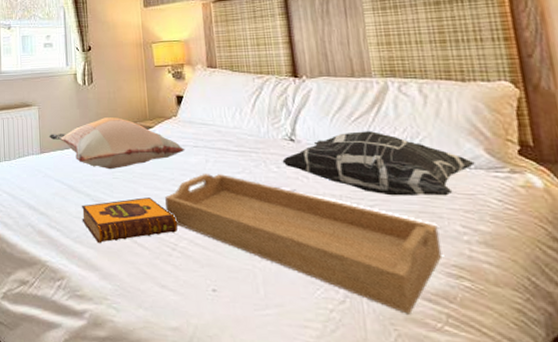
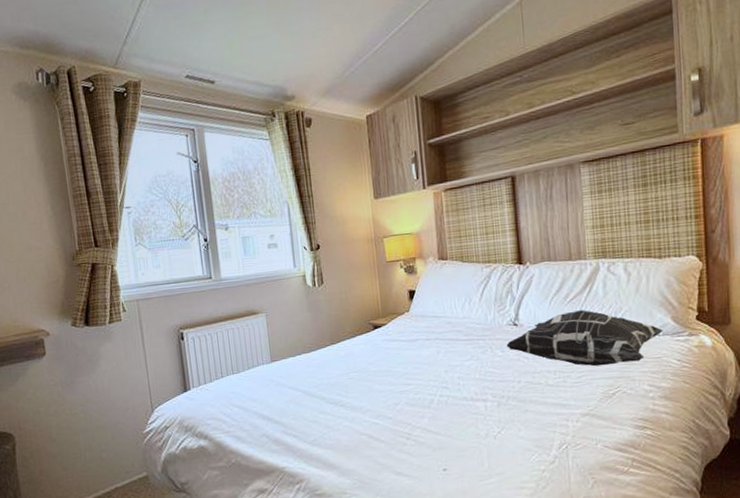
decorative pillow: present [49,117,185,170] -> none [279,317,418,371]
hardback book: present [81,197,178,244] -> none [316,393,412,444]
serving tray: present [165,174,442,315] -> none [399,363,632,464]

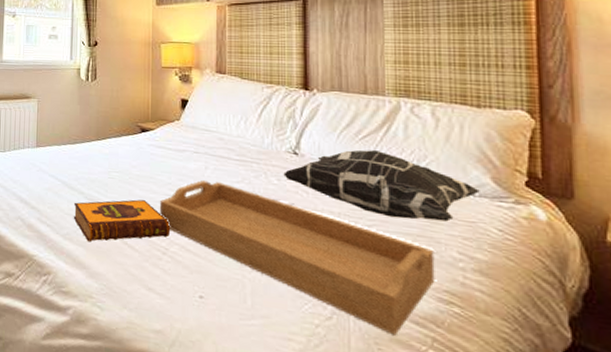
hardback book: none [316,393,412,444] -> present [73,199,171,242]
serving tray: none [399,363,632,464] -> present [160,181,435,336]

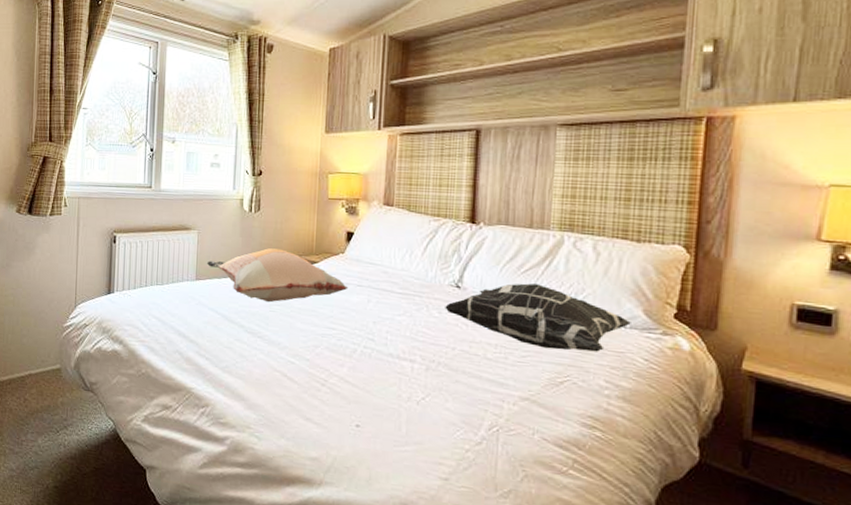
decorative pillow: none [46,116,185,169] -> present [206,248,349,303]
hardback book: present [73,199,171,242] -> none [232,332,331,375]
serving tray: present [160,181,435,336] -> none [321,314,583,458]

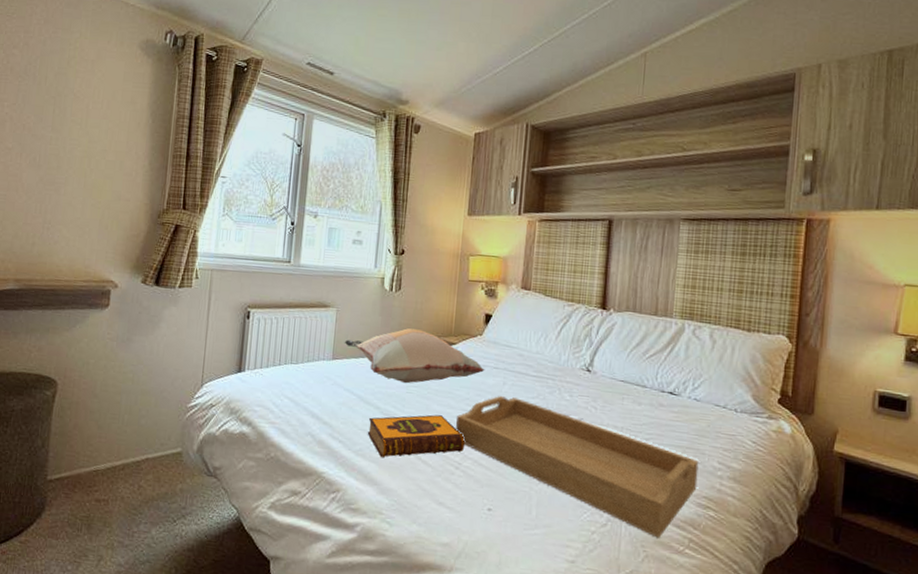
hardback book: none [232,332,331,375] -> present [367,414,465,458]
serving tray: none [321,314,583,458] -> present [456,396,699,538]
decorative pillow: present [445,283,631,352] -> none [576,368,742,435]

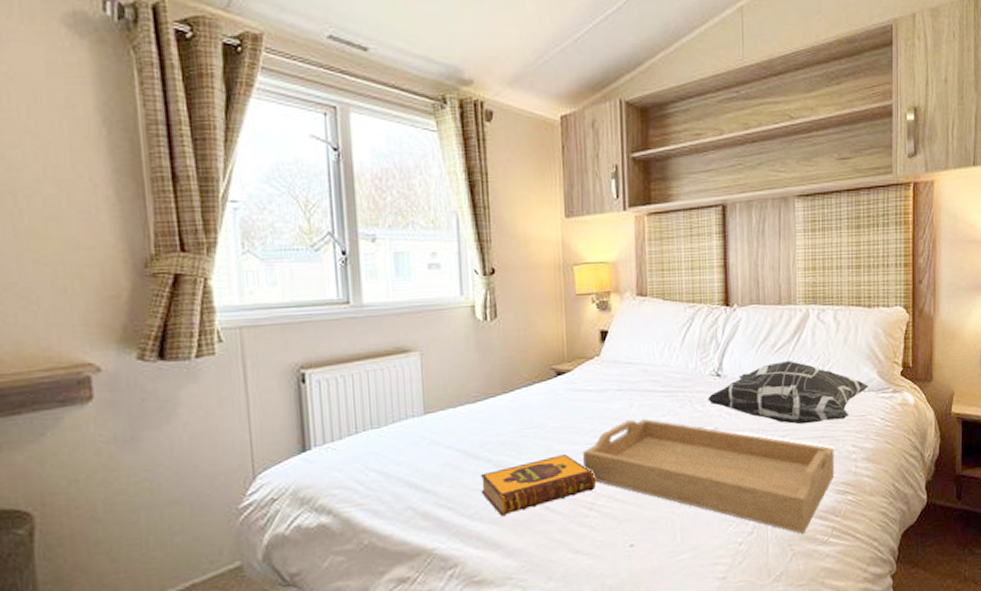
decorative pillow: present [344,328,485,384] -> none [436,361,608,427]
decorative pillow: none [576,368,742,435] -> present [708,361,869,425]

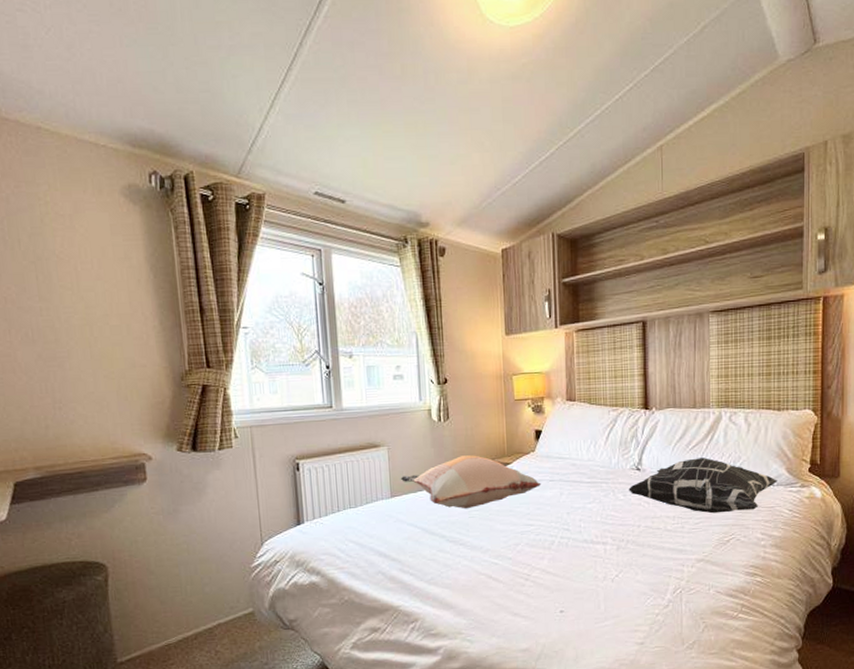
decorative pillow: none [436,361,608,427] -> present [400,455,542,509]
hardback book: present [480,455,597,517] -> none [435,533,532,583]
serving tray: present [583,419,835,534] -> none [521,505,744,609]

